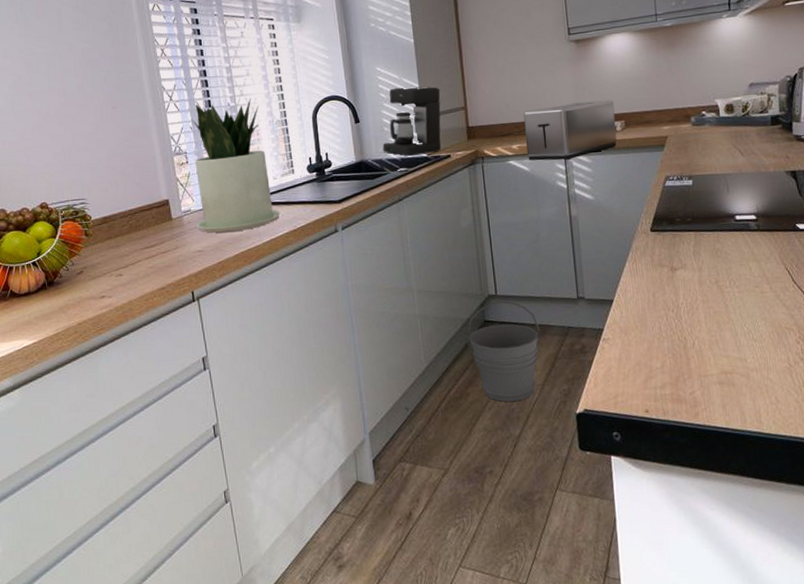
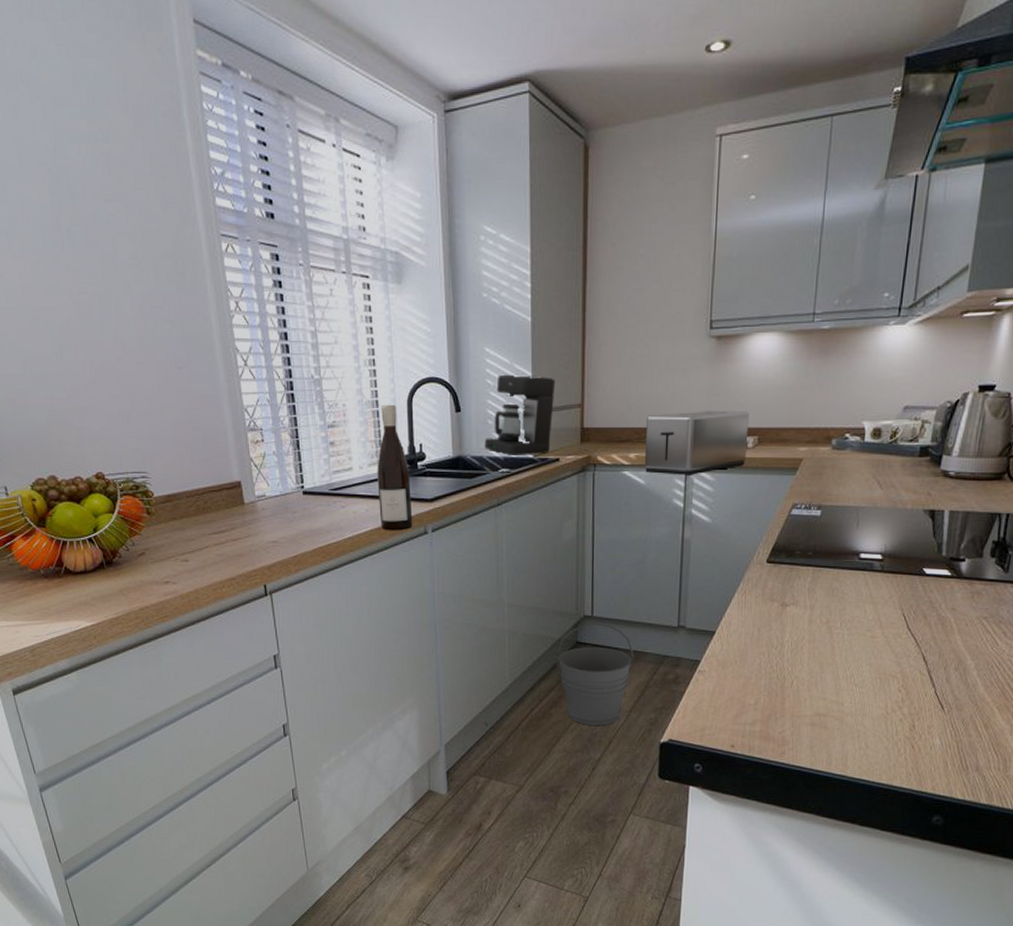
planter: present [191,98,281,233] -> none [269,371,366,524]
bottle: none [289,121,325,233] -> present [377,404,413,531]

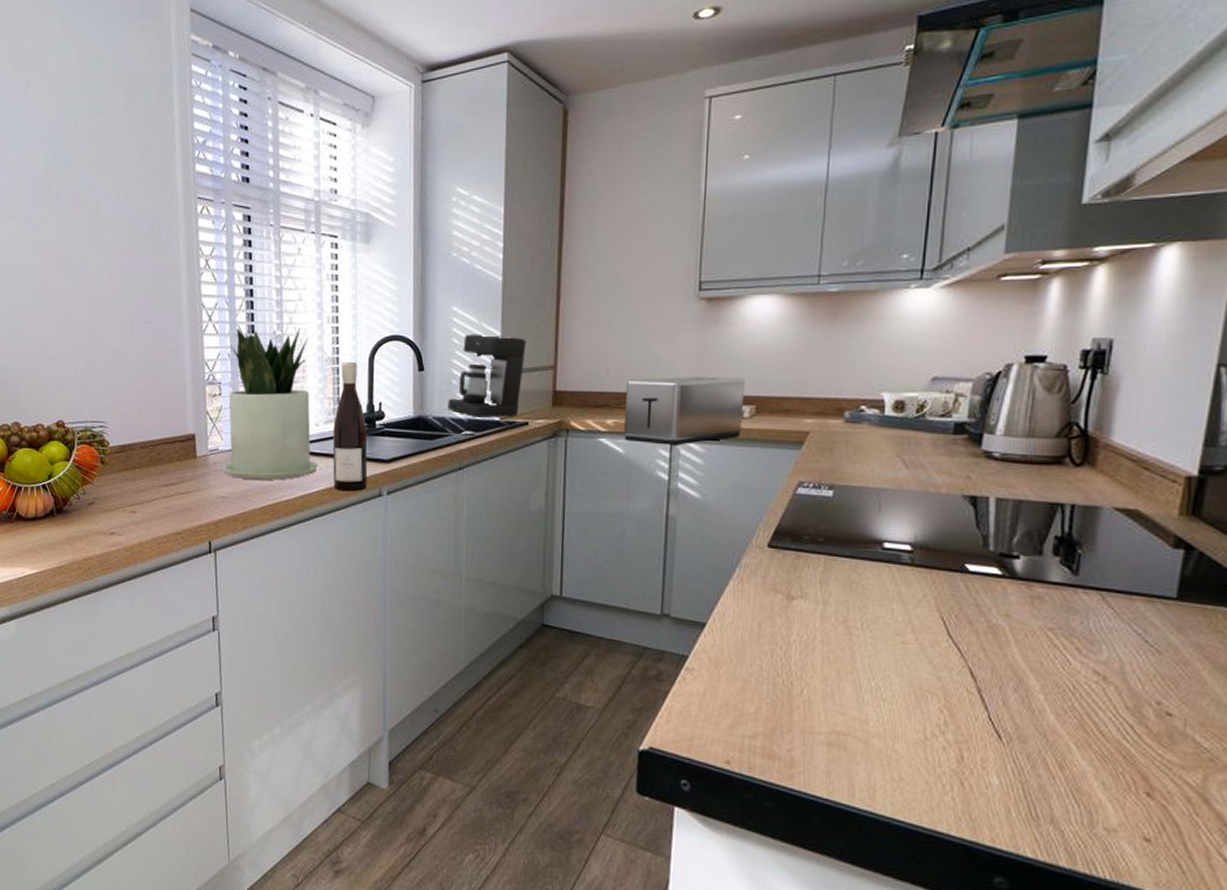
planter: none [269,371,366,524] -> present [223,328,320,481]
bucket: present [555,622,634,726] -> none [517,603,609,724]

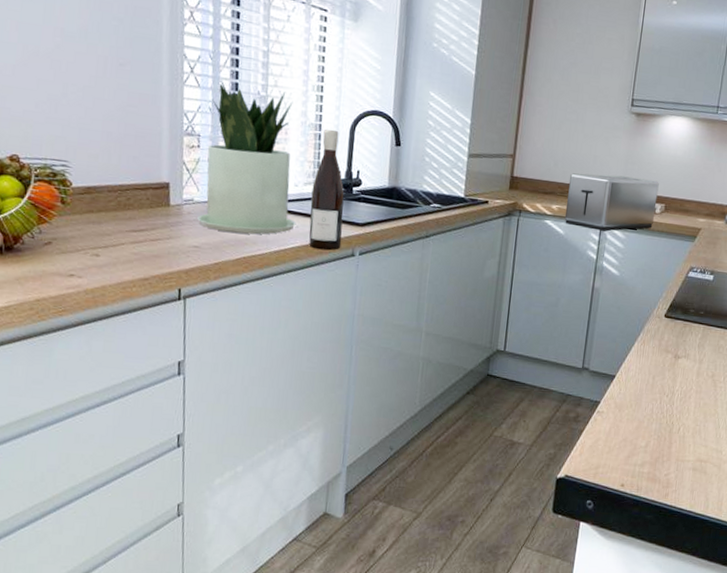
coffee maker: present [447,334,527,418] -> none [419,118,492,195]

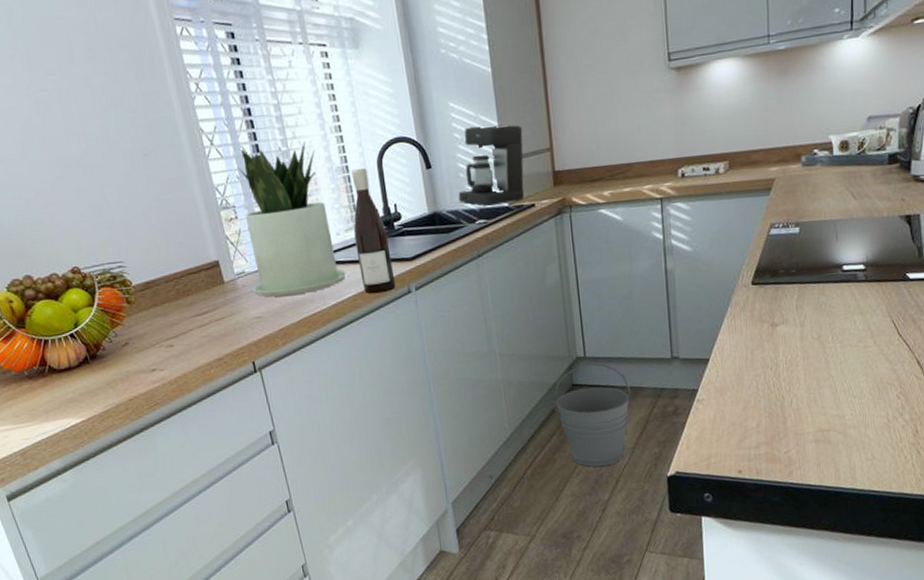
coffee maker: none [419,118,492,195] -> present [458,125,525,206]
bucket: none [465,357,540,458] -> present [553,362,632,467]
toaster: present [564,173,659,232] -> none [616,137,719,209]

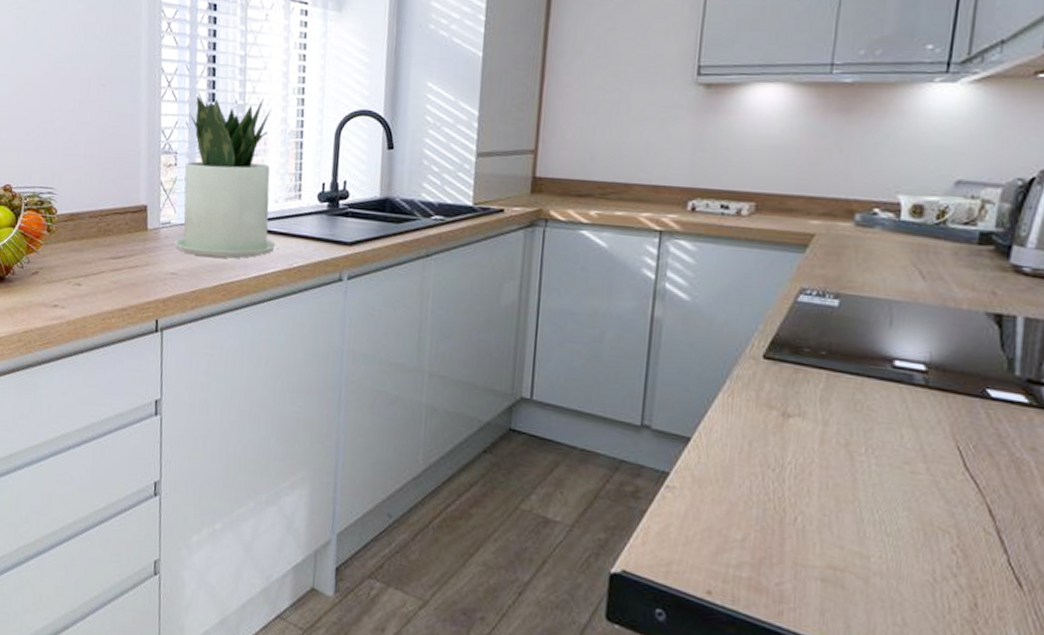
bottle: present [351,167,396,295] -> none [291,135,330,275]
coffee maker: present [458,125,525,206] -> none [417,112,506,203]
bucket: present [553,362,632,467] -> none [481,407,582,540]

